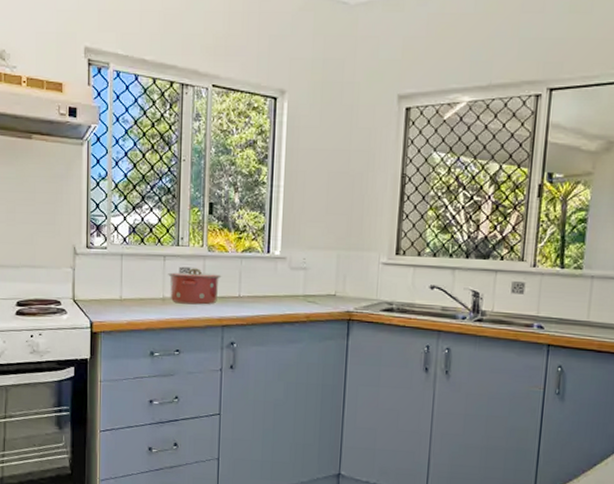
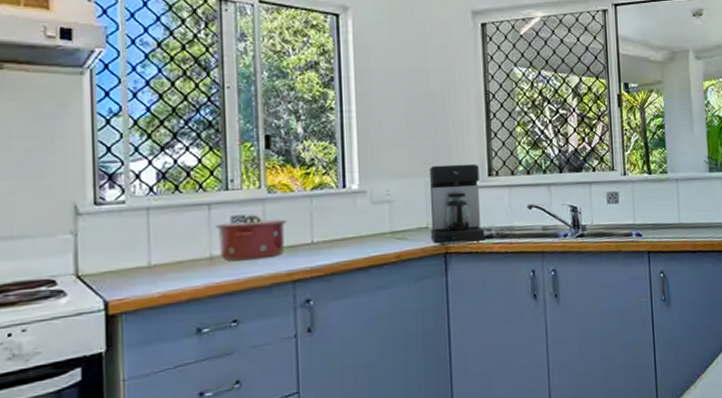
coffee maker: none [338,240,388,313] -> present [430,163,485,244]

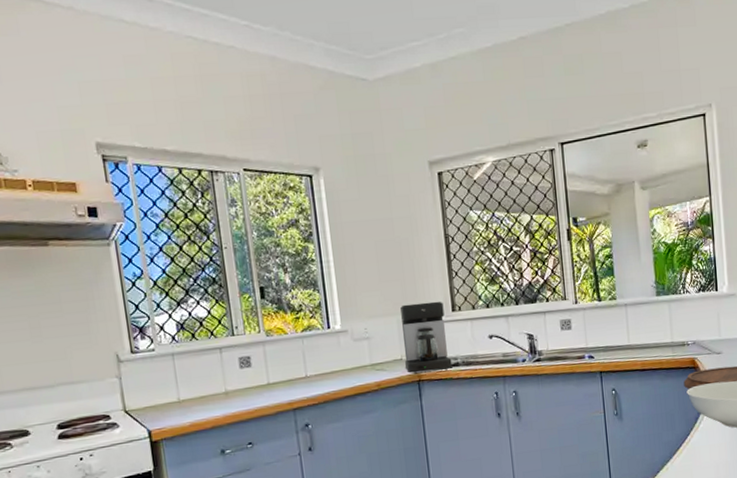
casserole: present [215,215,288,262] -> none [227,355,285,395]

